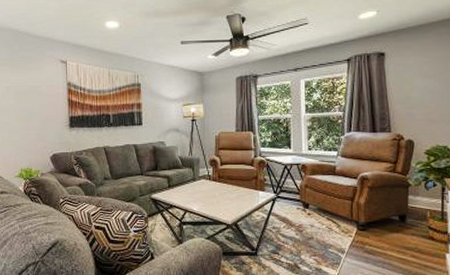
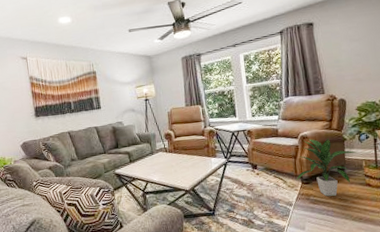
indoor plant: none [351,181,423,247] -> present [296,138,358,196]

